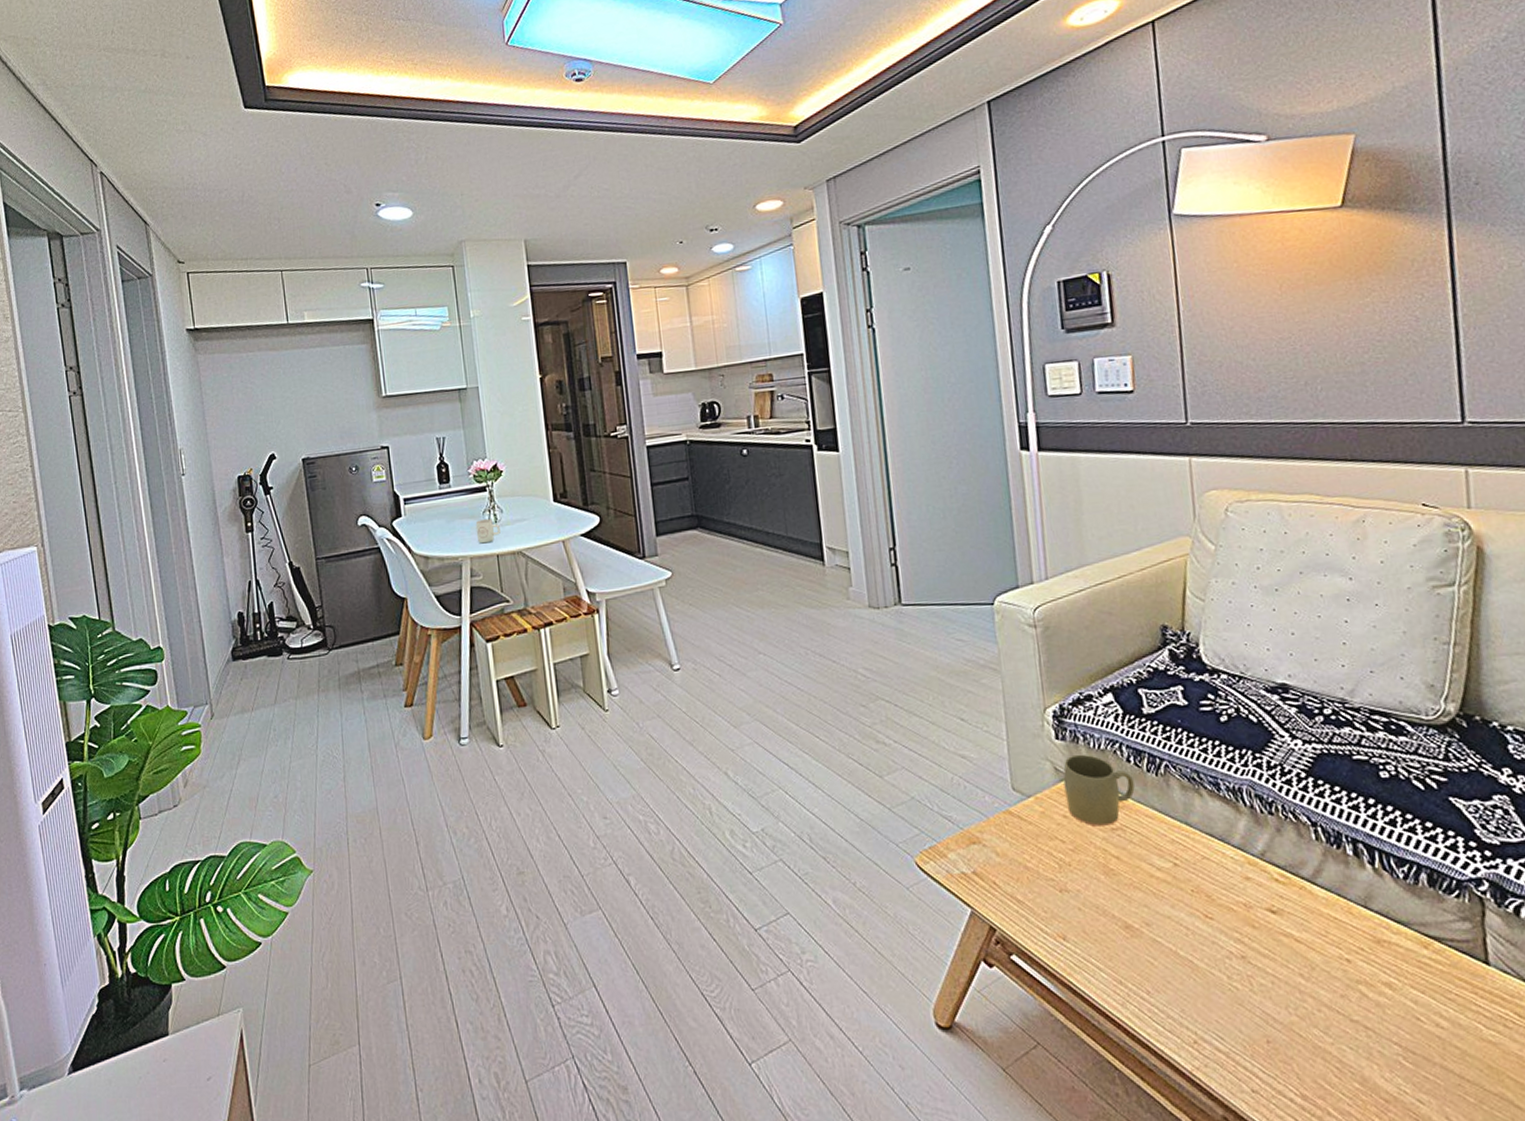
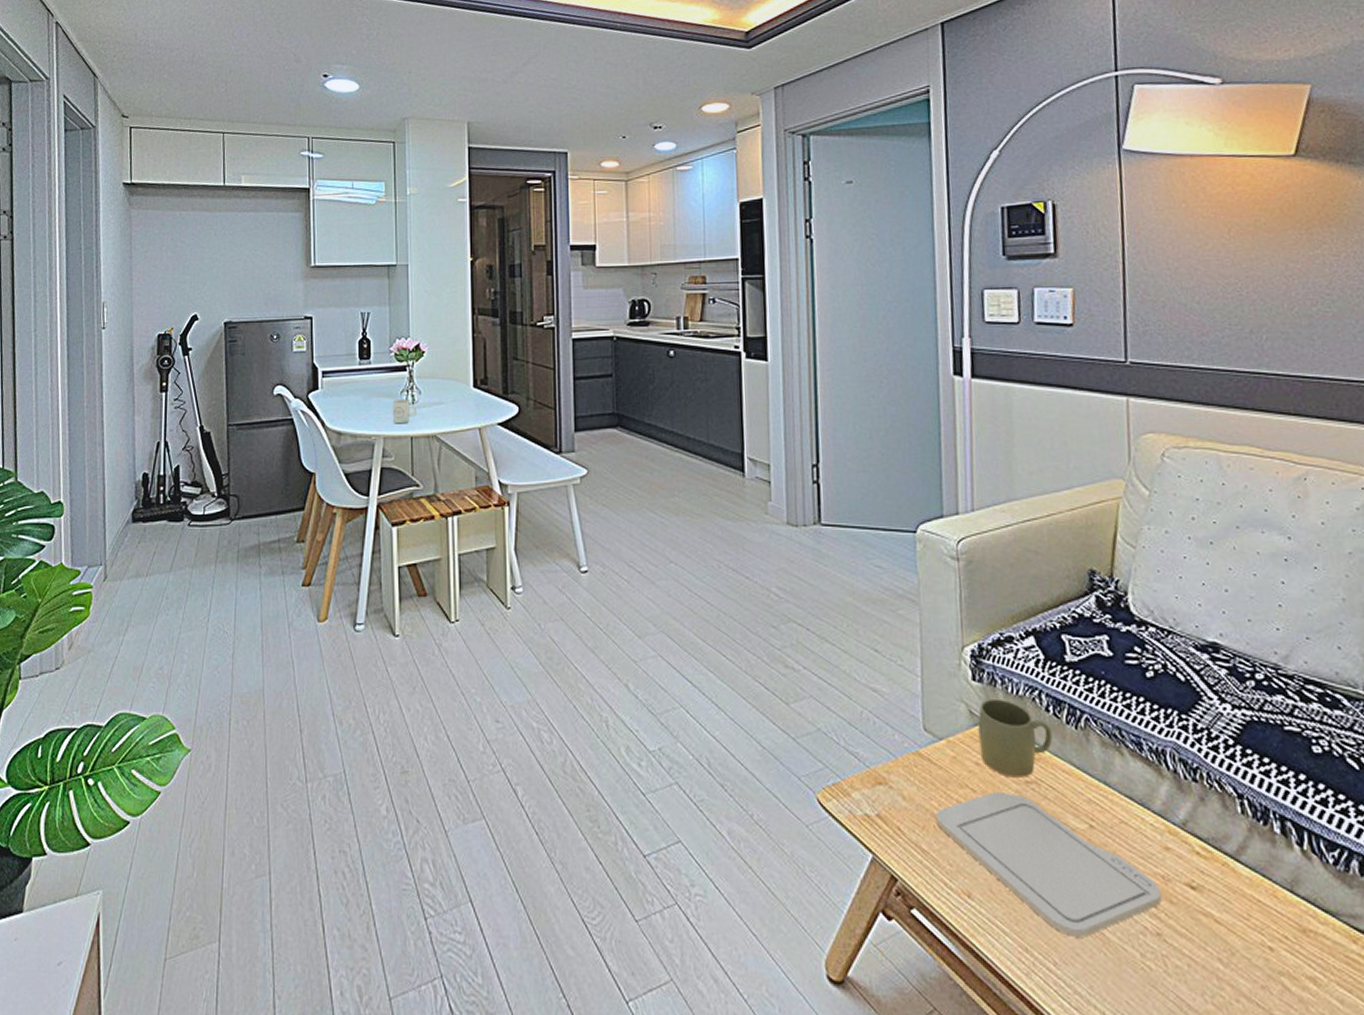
tablet: none [1028,840,1245,967] -> present [936,791,1162,937]

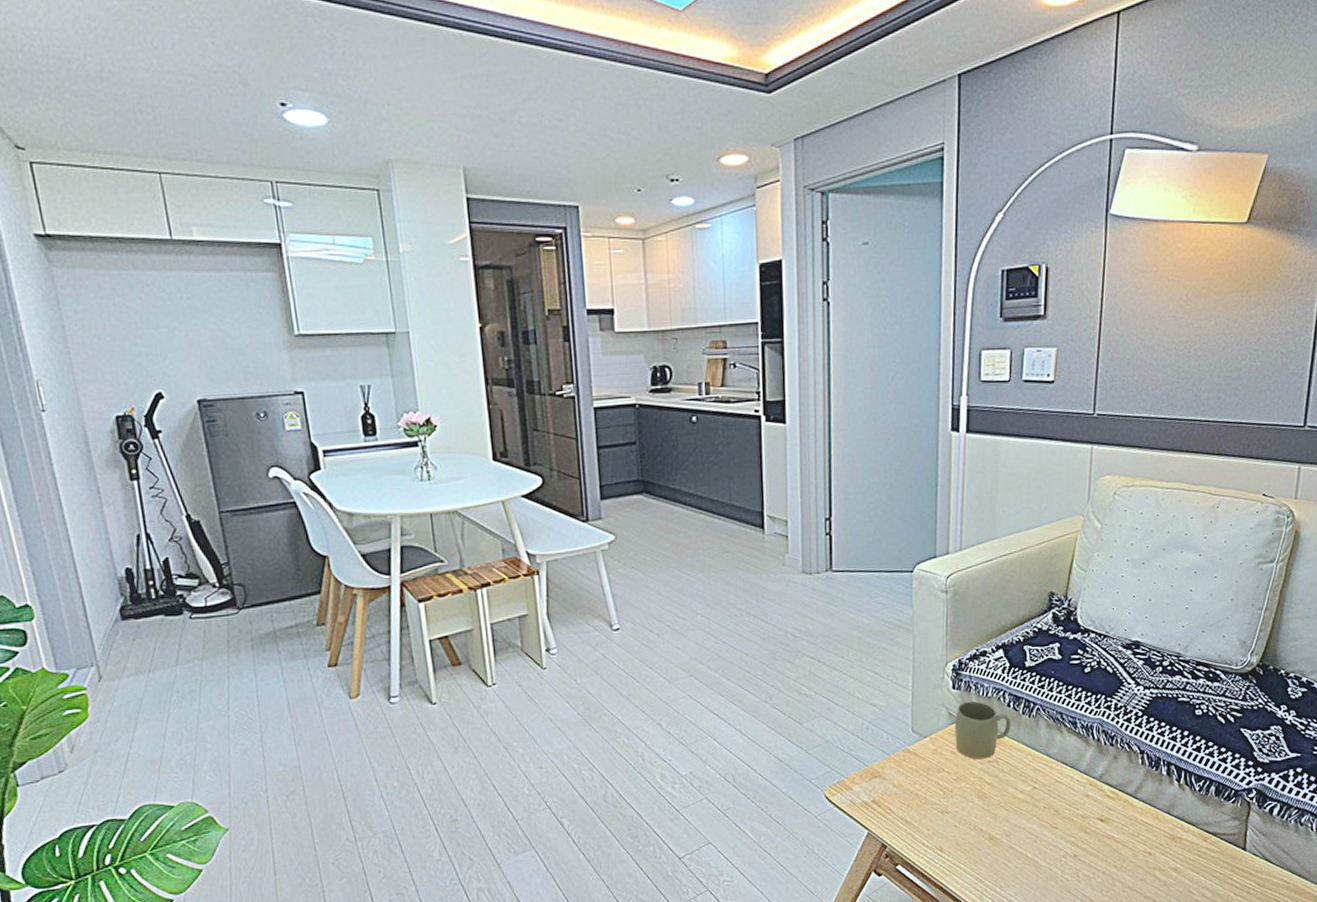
mug: present [392,400,417,424] -> none [406,476,434,502]
tablet: present [936,791,1162,937] -> none [919,771,1080,867]

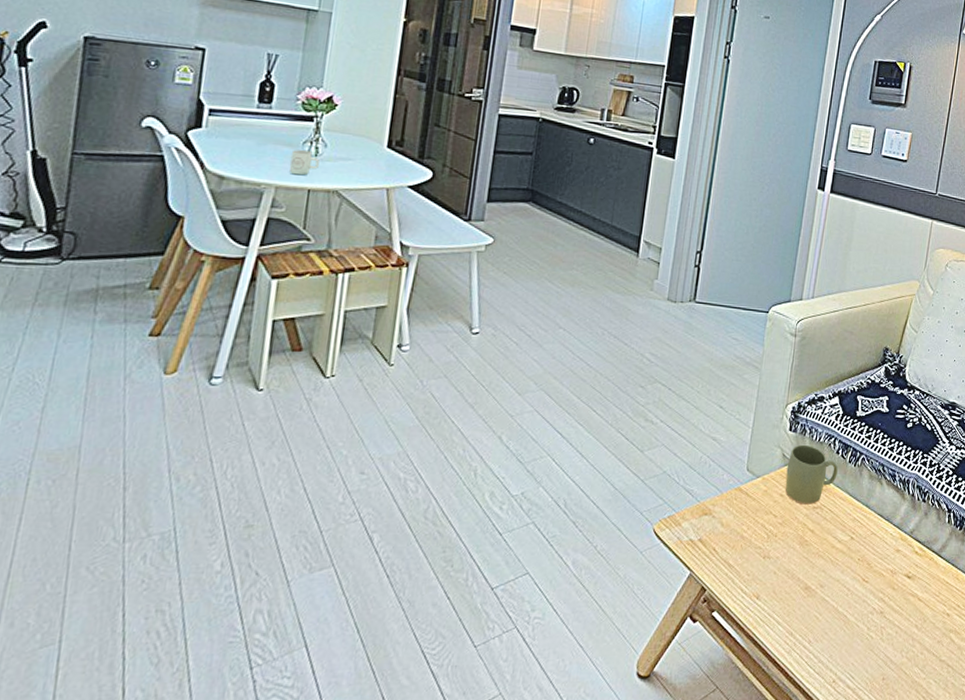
mug: none [406,476,434,502] -> present [289,150,320,176]

